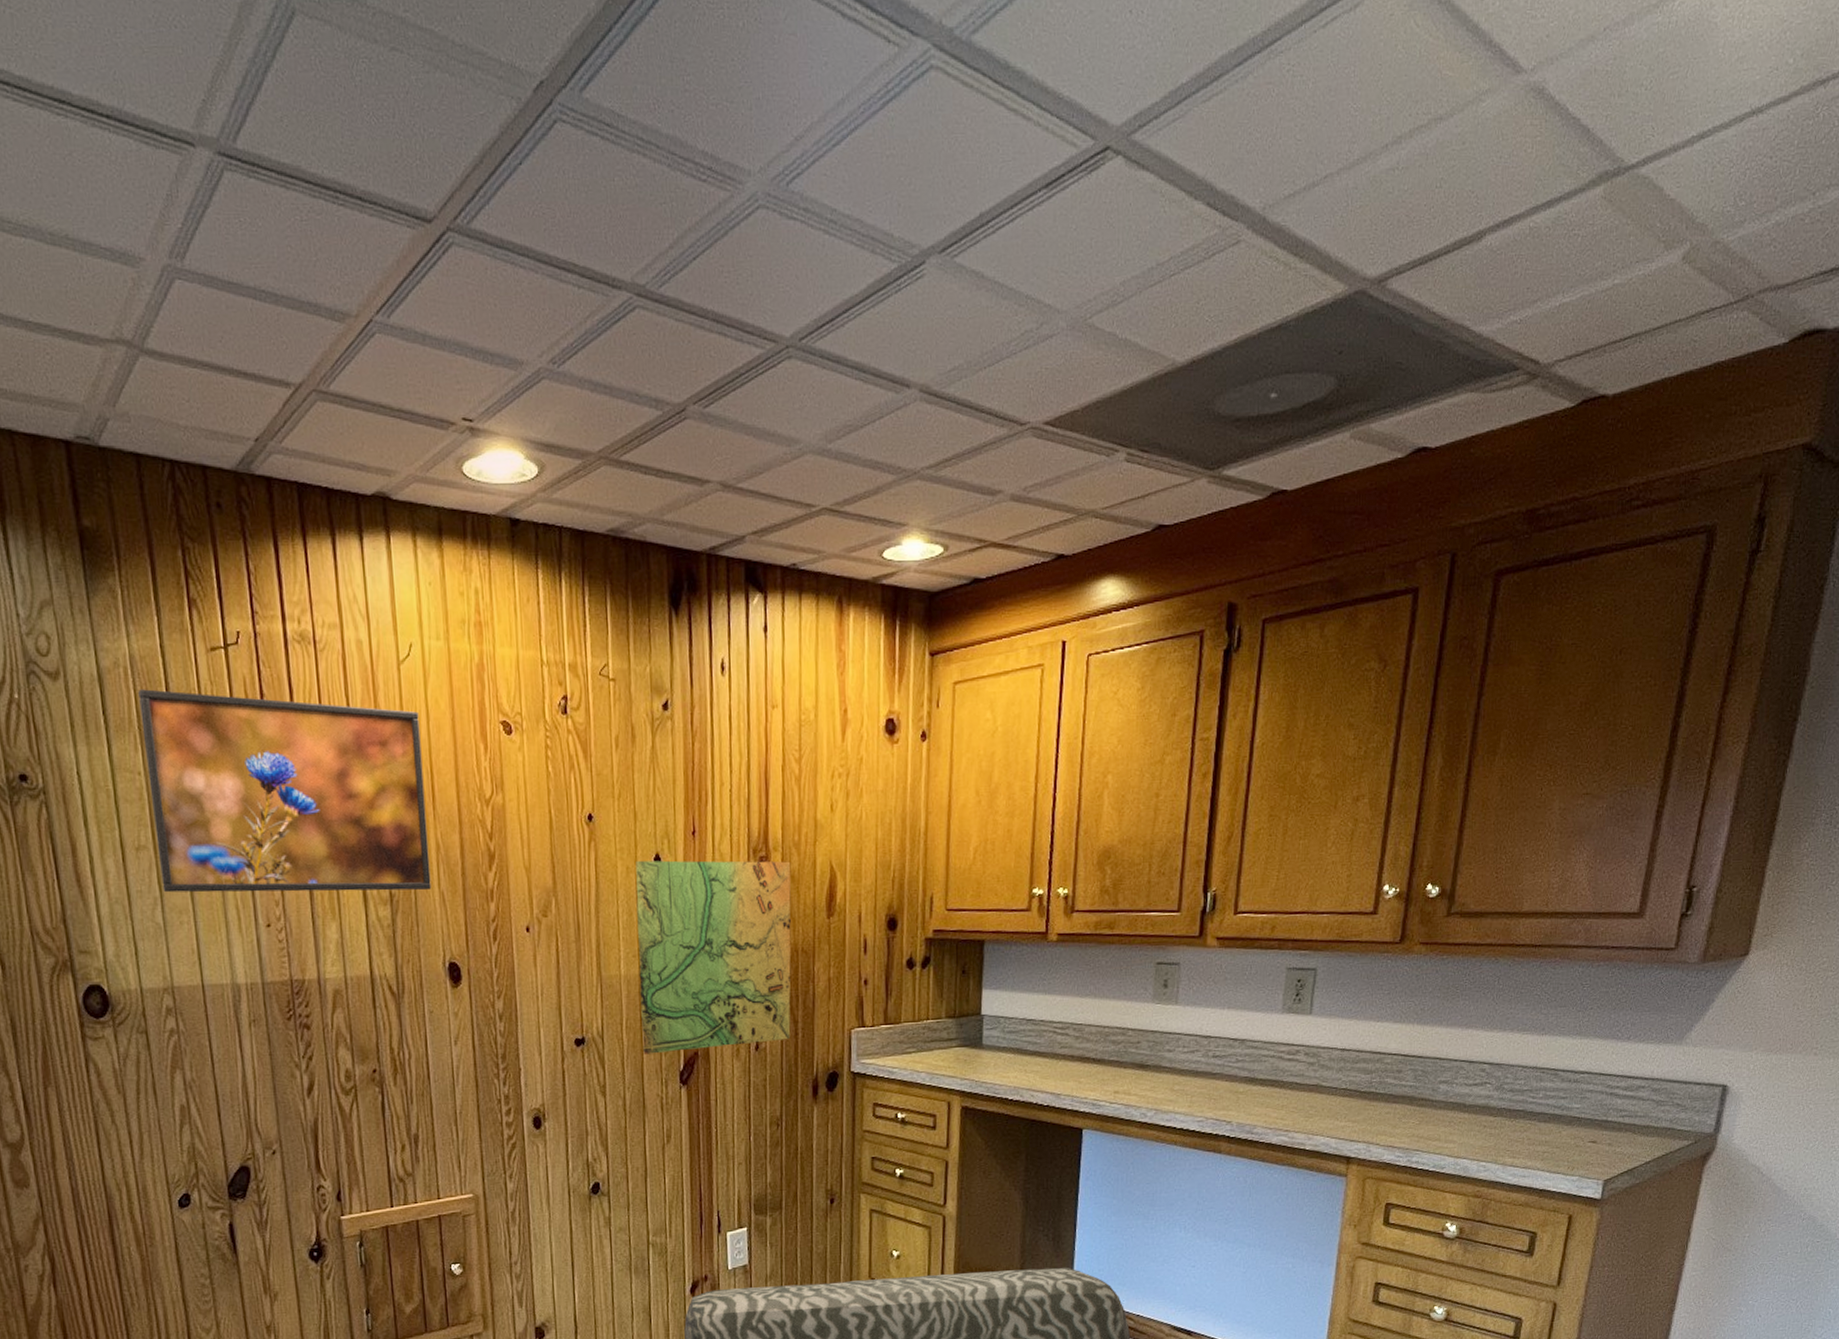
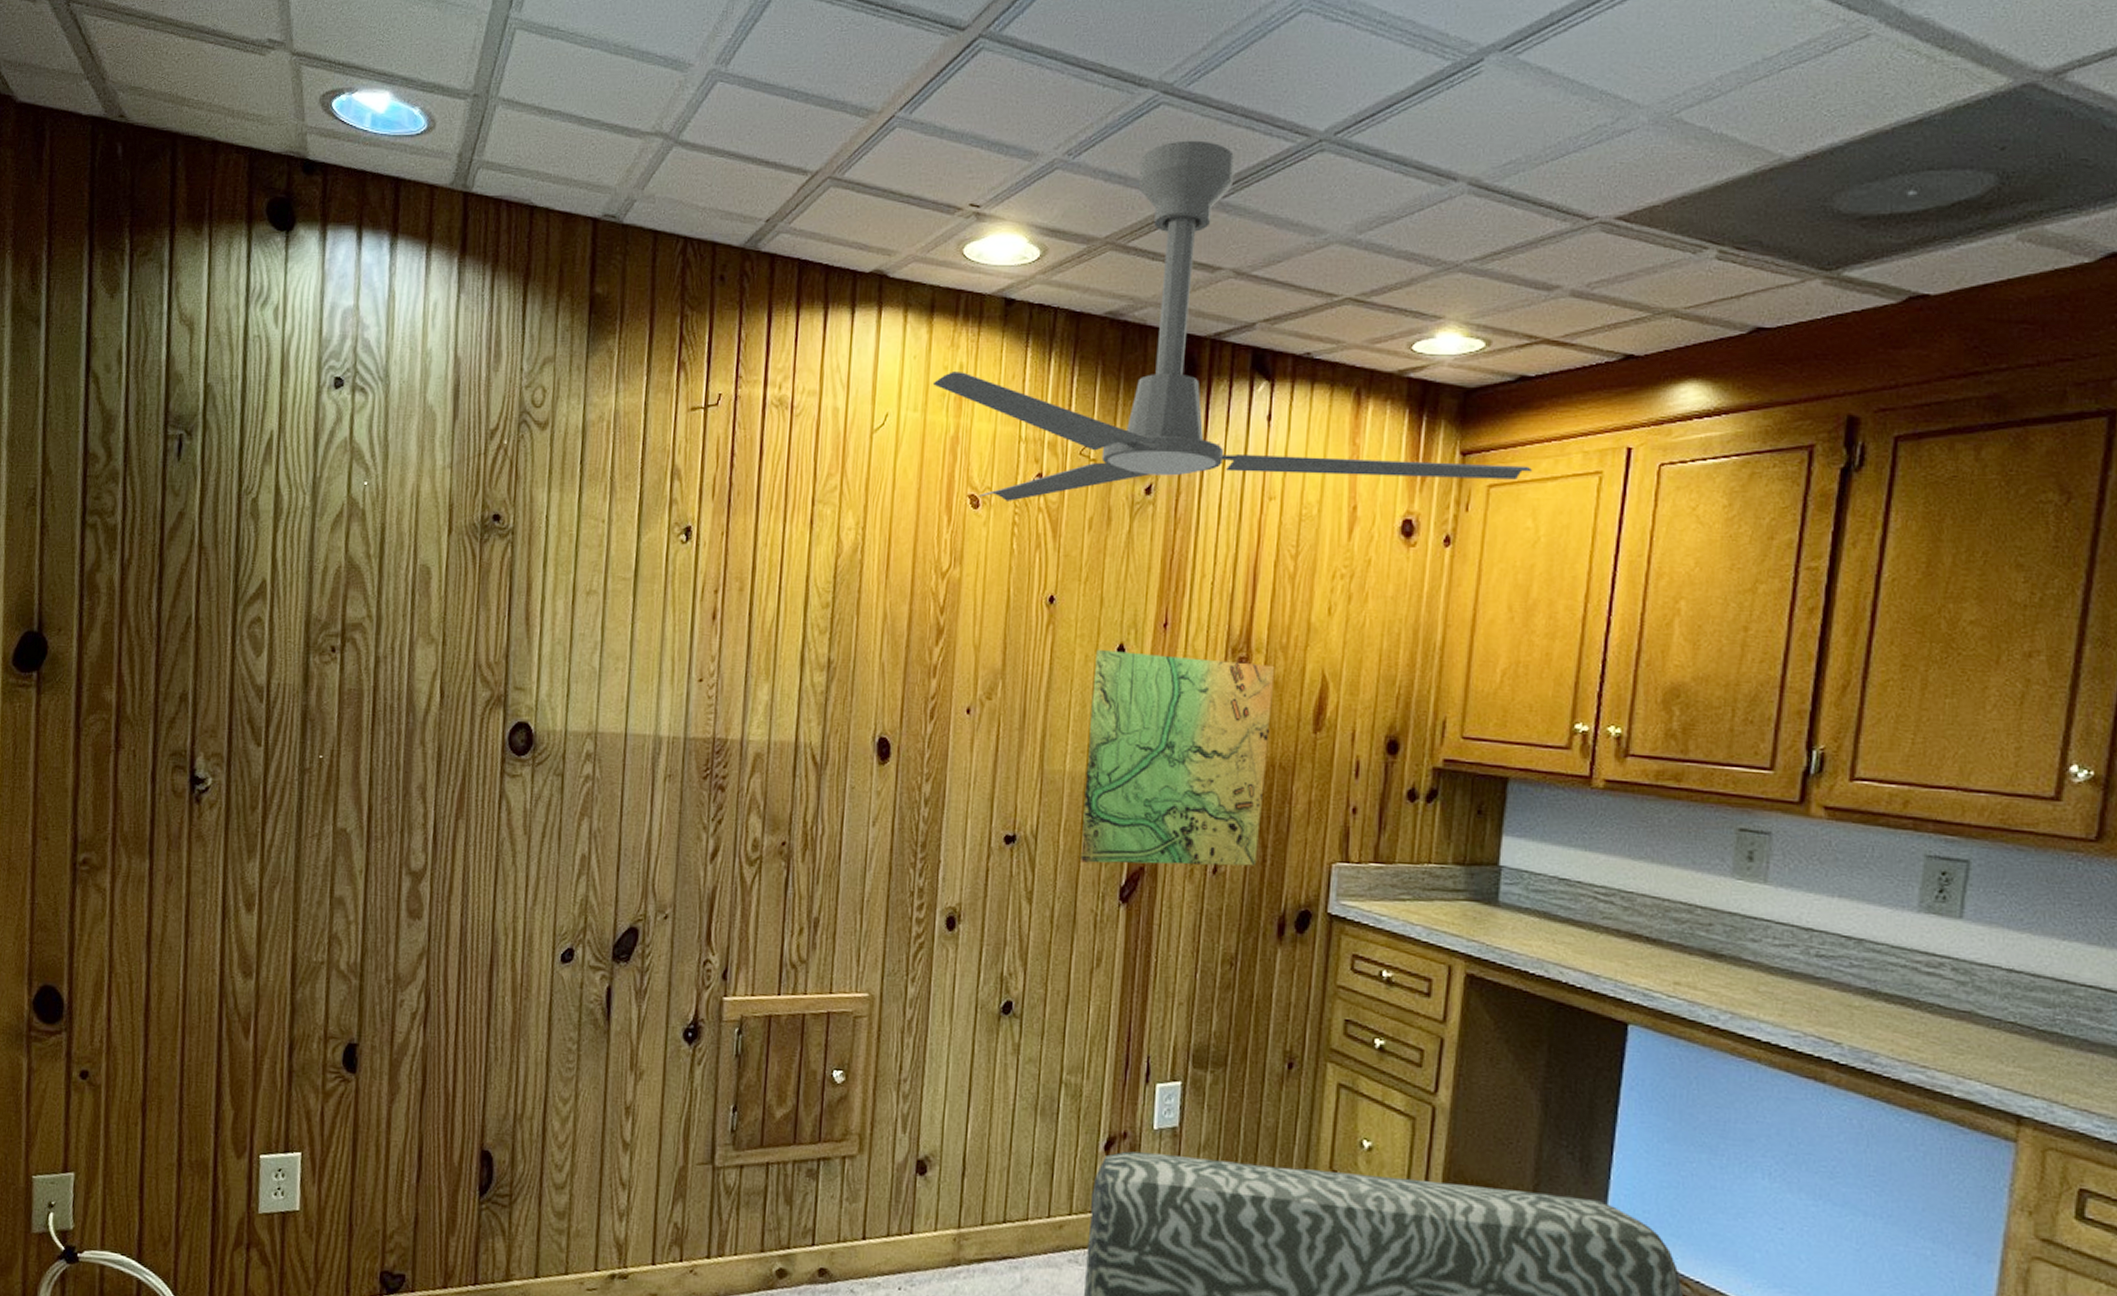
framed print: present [138,689,432,893] -> none [604,443,885,660]
ceiling fan: none [451,347,989,725] -> present [932,140,1533,501]

